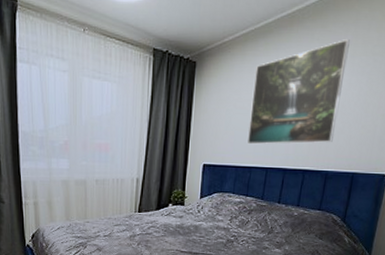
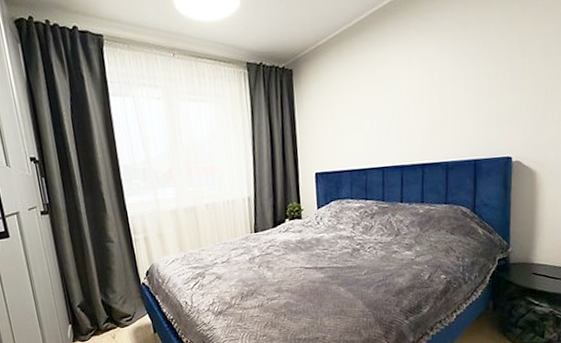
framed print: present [248,40,350,145] -> none [355,24,448,146]

